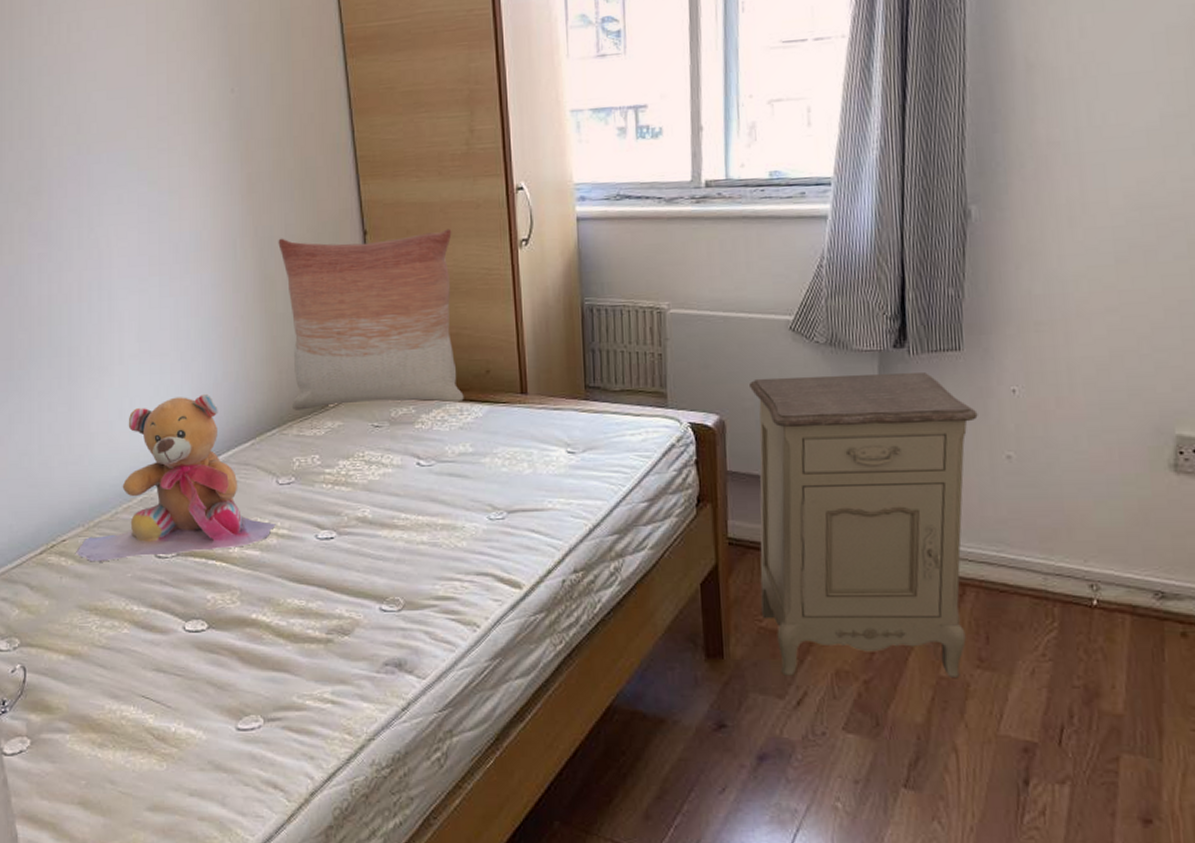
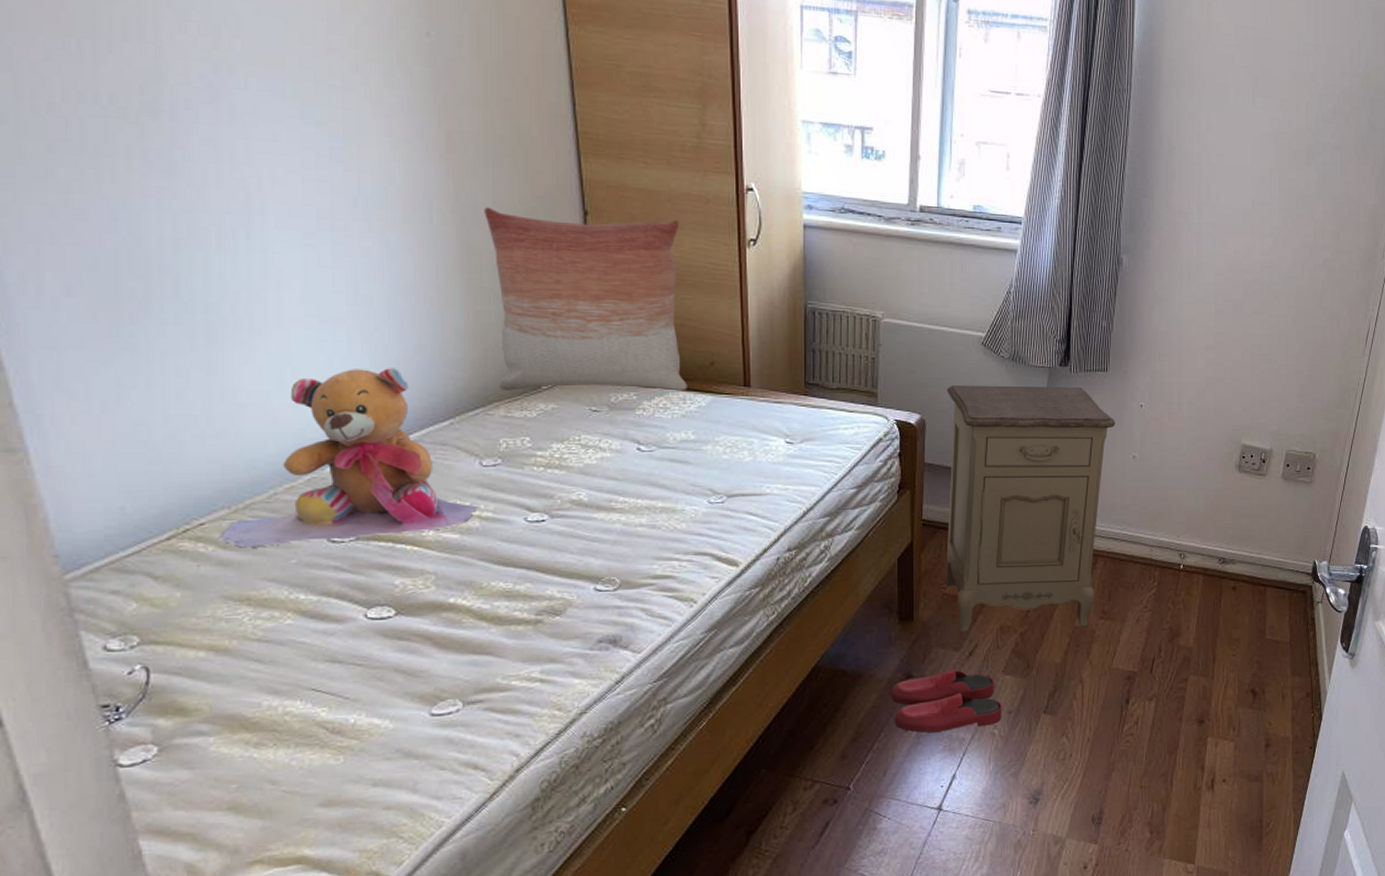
slippers: none [701,719,846,798] -> present [891,668,1002,733]

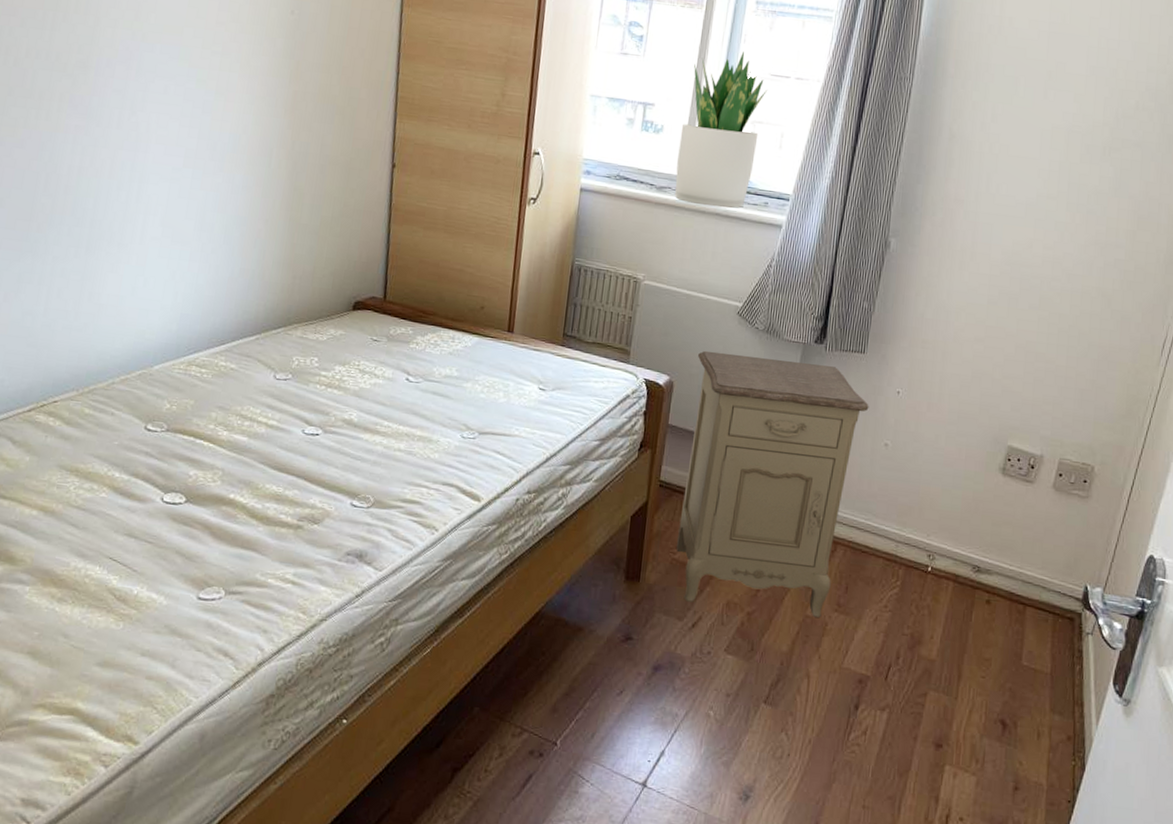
teddy bear: present [217,366,479,548] -> none [64,283,267,432]
pillow: present [484,207,687,391] -> none [299,155,472,331]
slippers: present [891,668,1002,733] -> none [608,637,721,705]
planter: none [904,66,989,236] -> present [675,51,768,209]

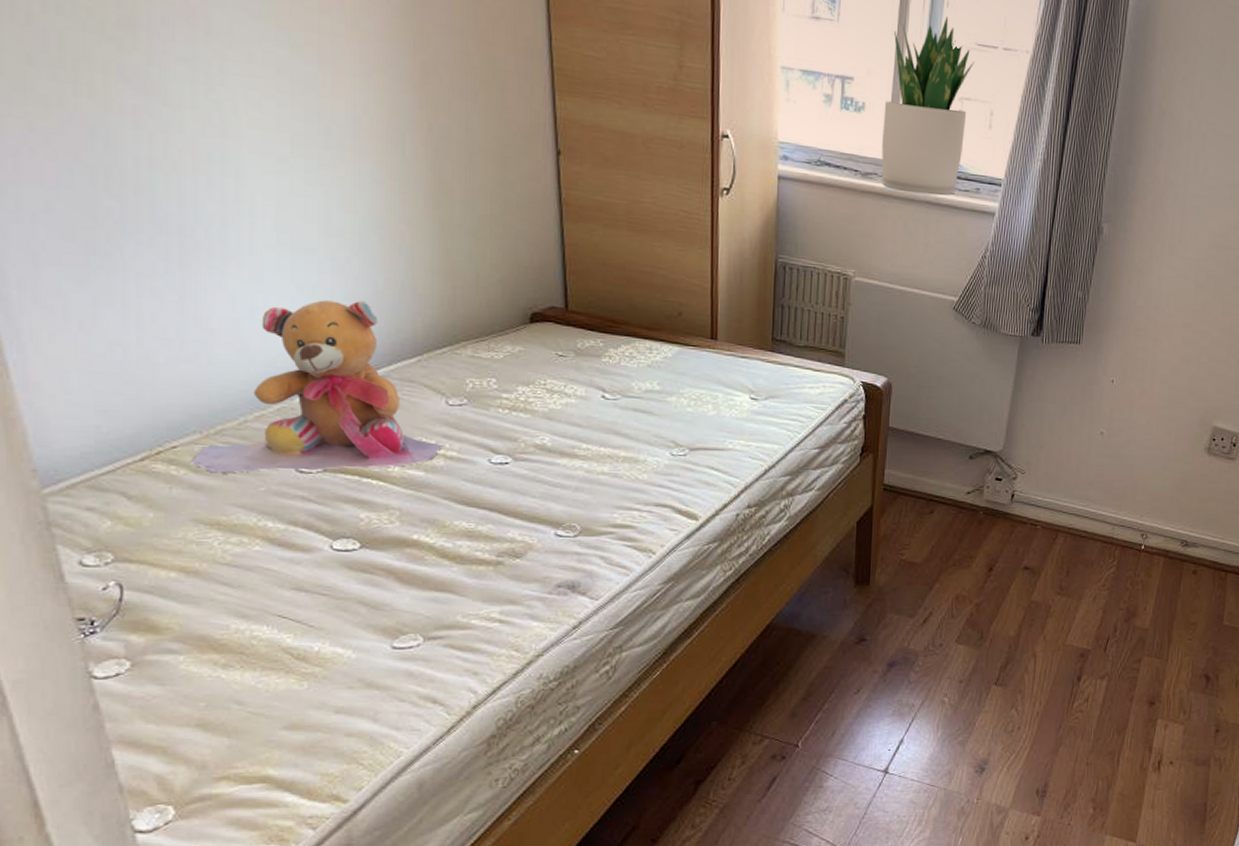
teddy bear: none [64,283,267,432] -> present [189,300,444,474]
nightstand: present [676,350,869,617] -> none [903,349,1085,601]

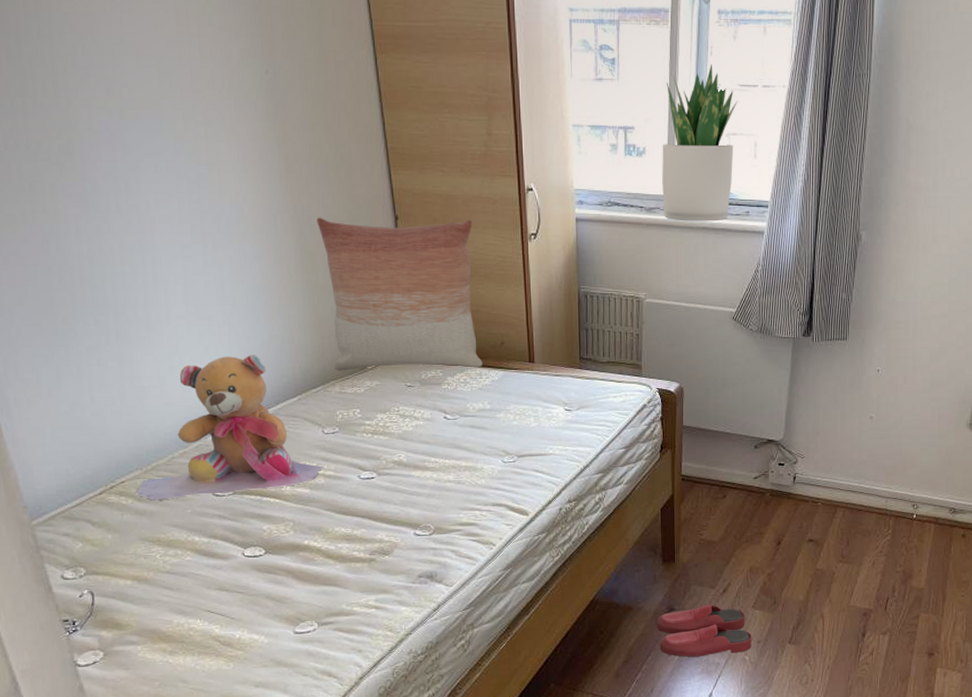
pillow: none [457,141,654,341] -> present [316,217,483,371]
slippers: none [844,634,953,696] -> present [657,603,752,657]

